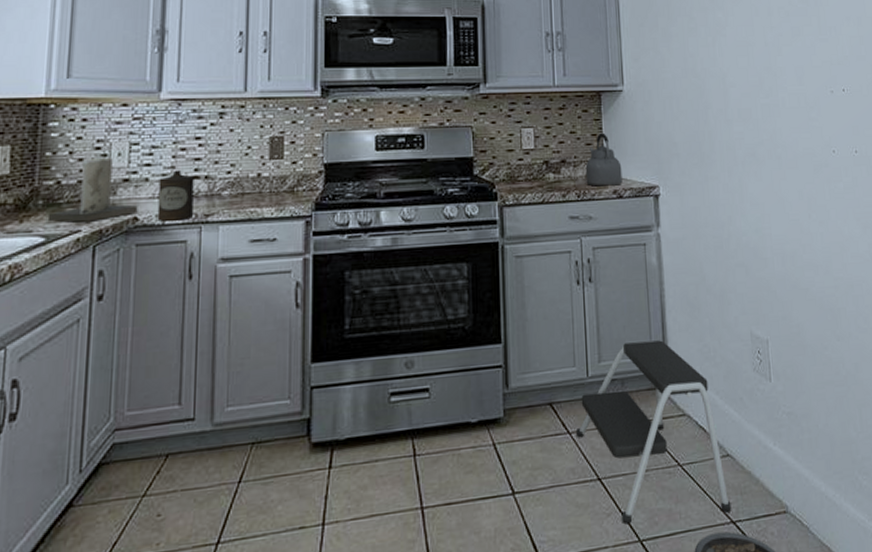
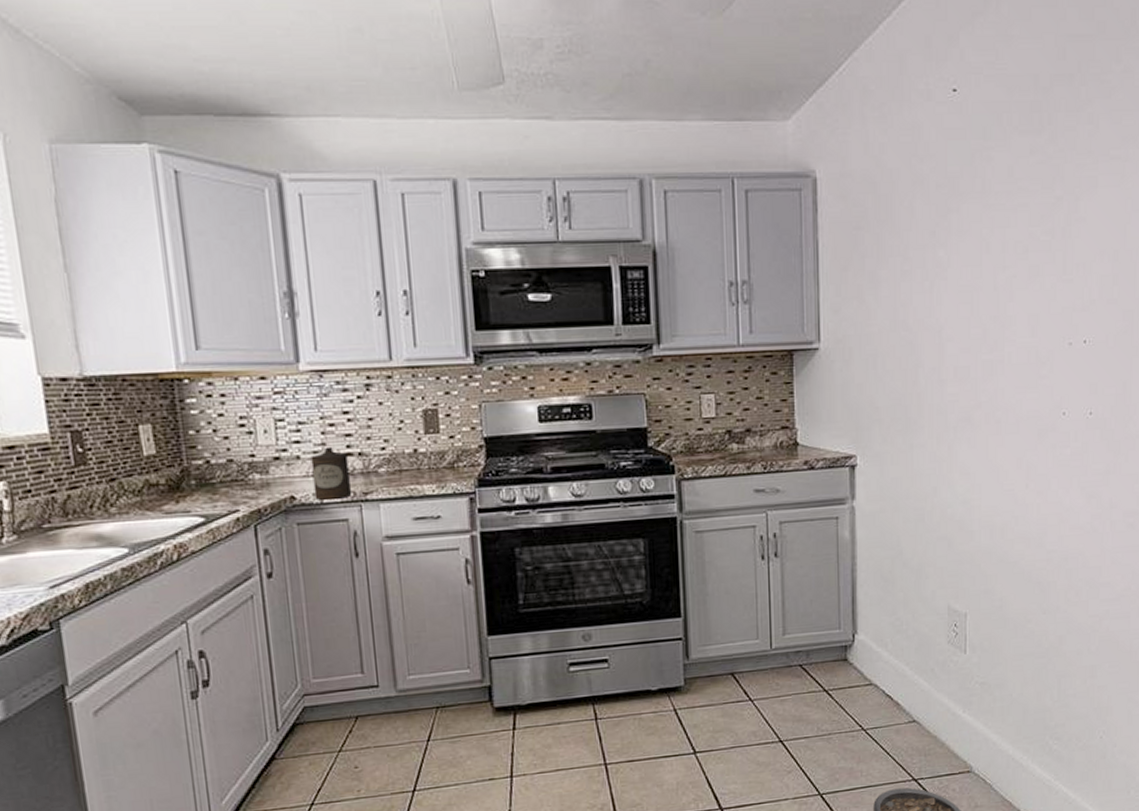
paper towel roll: present [47,158,138,223] -> none [202,436,294,503]
step stool: present [575,339,732,525] -> none [757,613,914,781]
kettle: present [585,132,623,187] -> none [773,397,815,457]

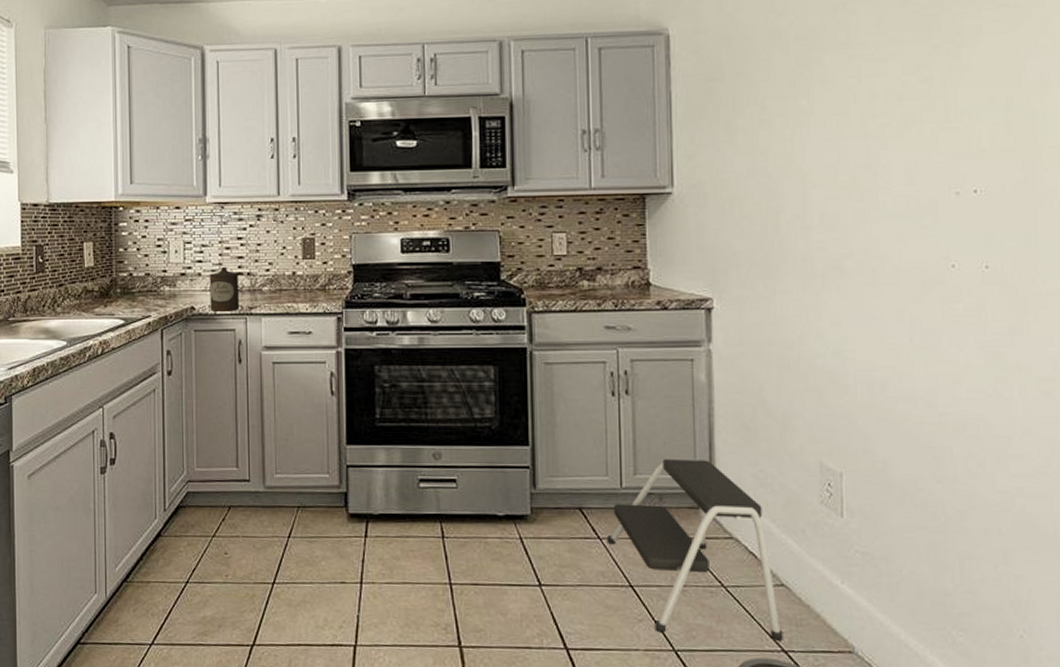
step stool: none [757,613,914,781] -> present [606,458,783,641]

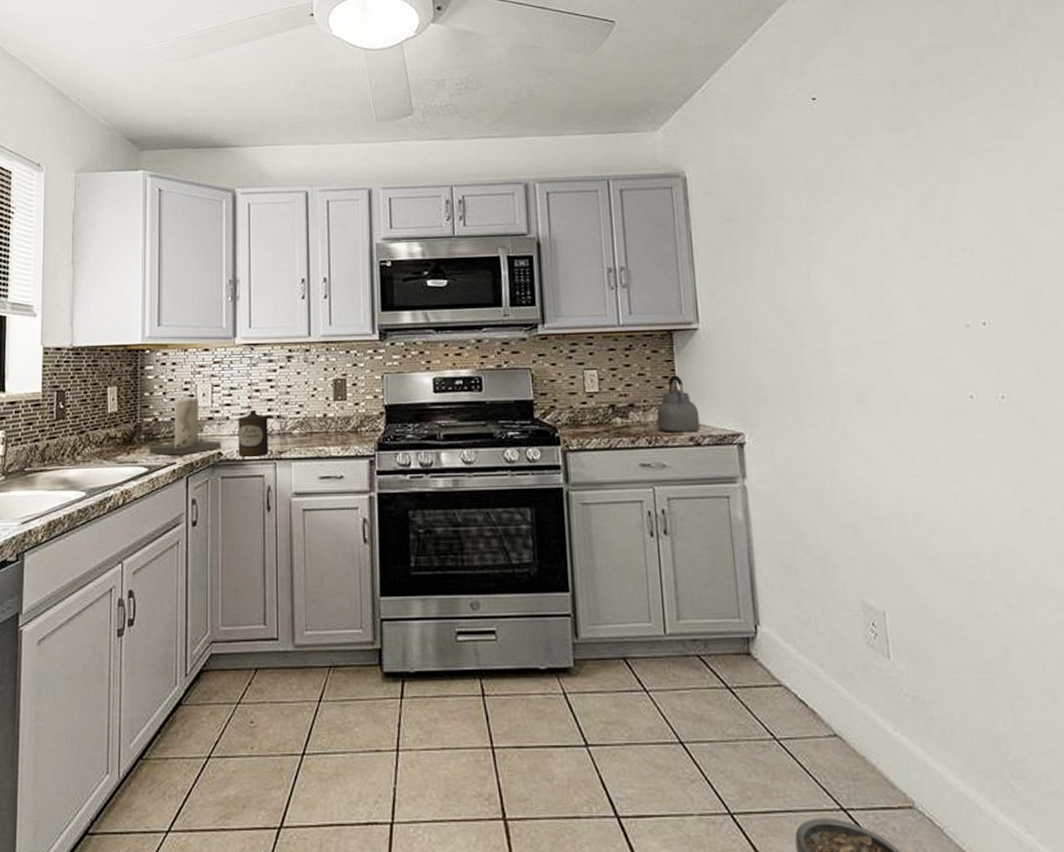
paper towel roll: none [125,255,194,309] -> present [149,398,222,456]
step stool: present [606,458,783,641] -> none [653,600,841,798]
kettle: none [624,239,668,296] -> present [656,375,700,433]

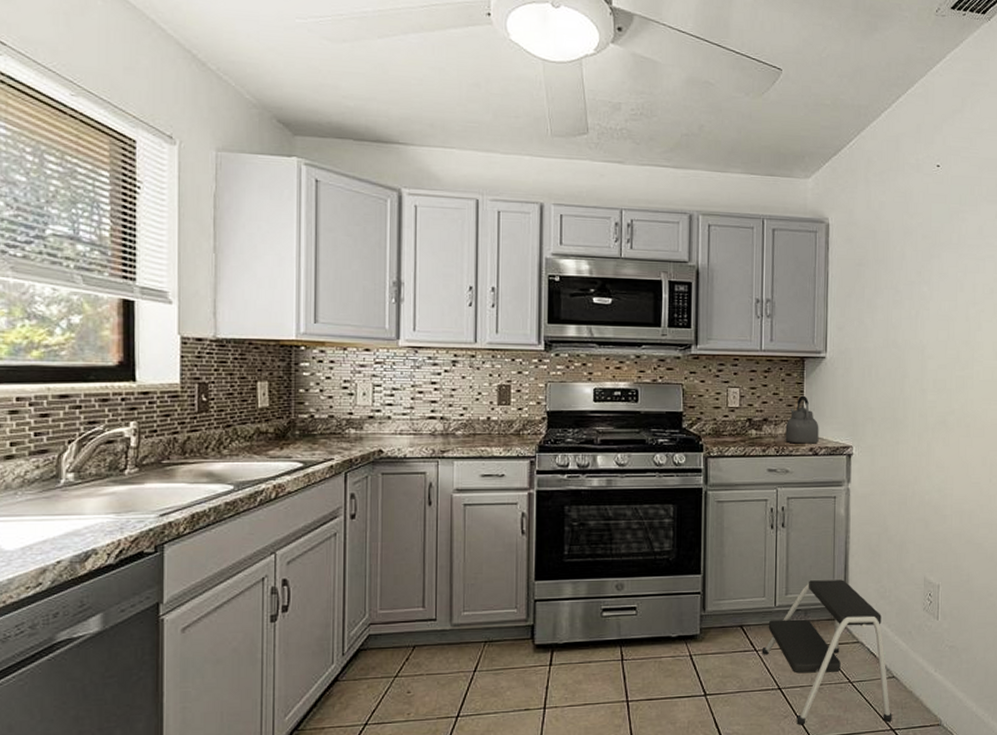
paper towel roll: present [149,398,222,456] -> none [304,397,382,452]
canister: present [238,409,269,457] -> none [399,410,432,454]
step stool: none [653,600,841,798] -> present [761,579,892,725]

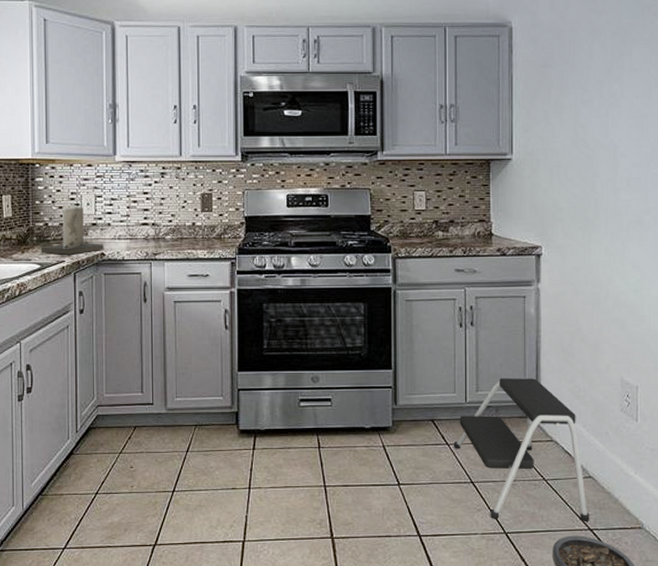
paper towel roll: none [304,397,382,452] -> present [41,207,104,255]
kettle: present [785,395,819,444] -> none [472,197,507,245]

